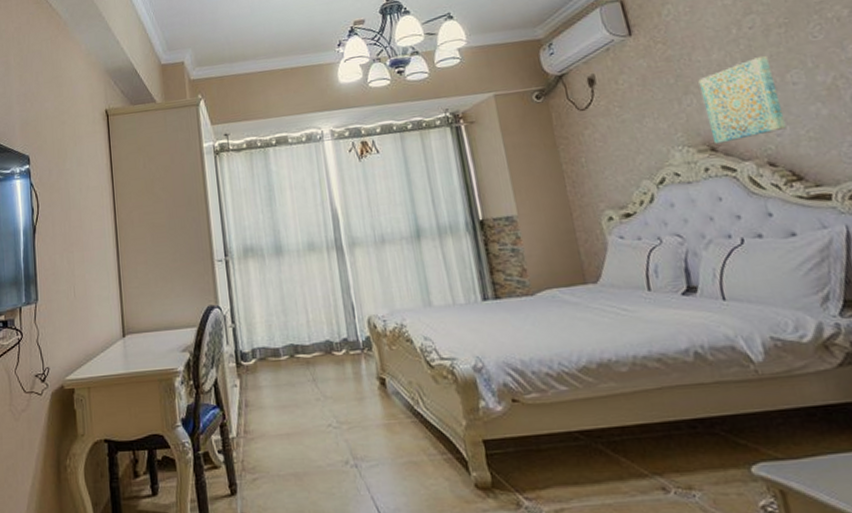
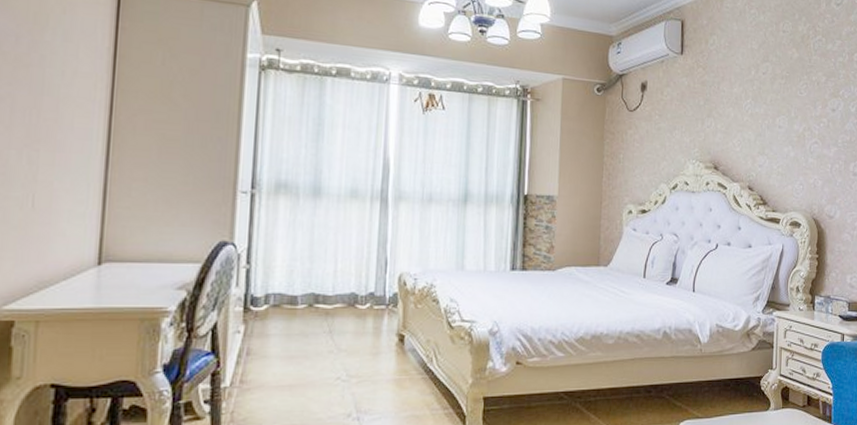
wall art: present [698,55,787,144] -> none [717,98,769,164]

